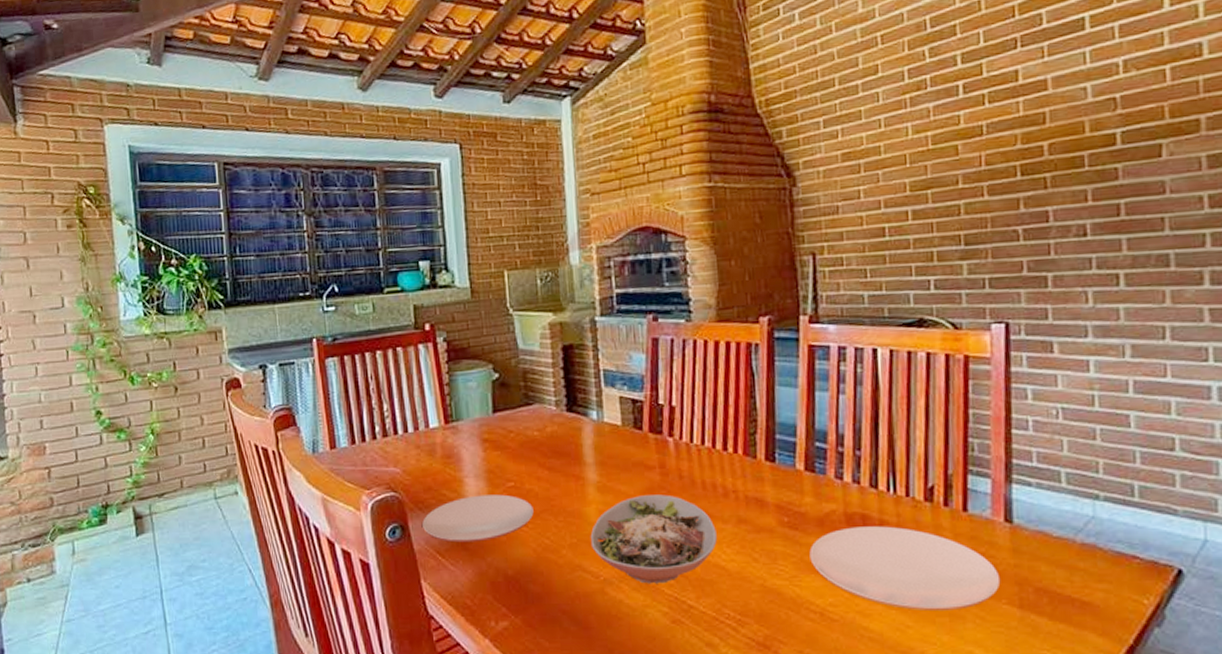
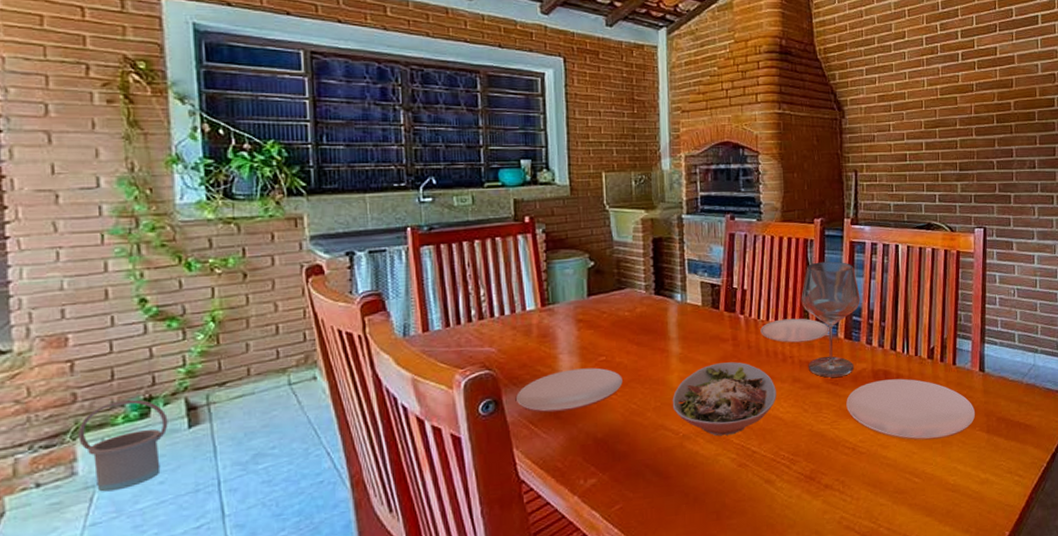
bucket: none [55,506,121,591] -> present [78,399,168,492]
plate: none [694,442,784,474] -> present [760,318,829,343]
wine glass: none [744,371,825,520] -> present [801,261,860,378]

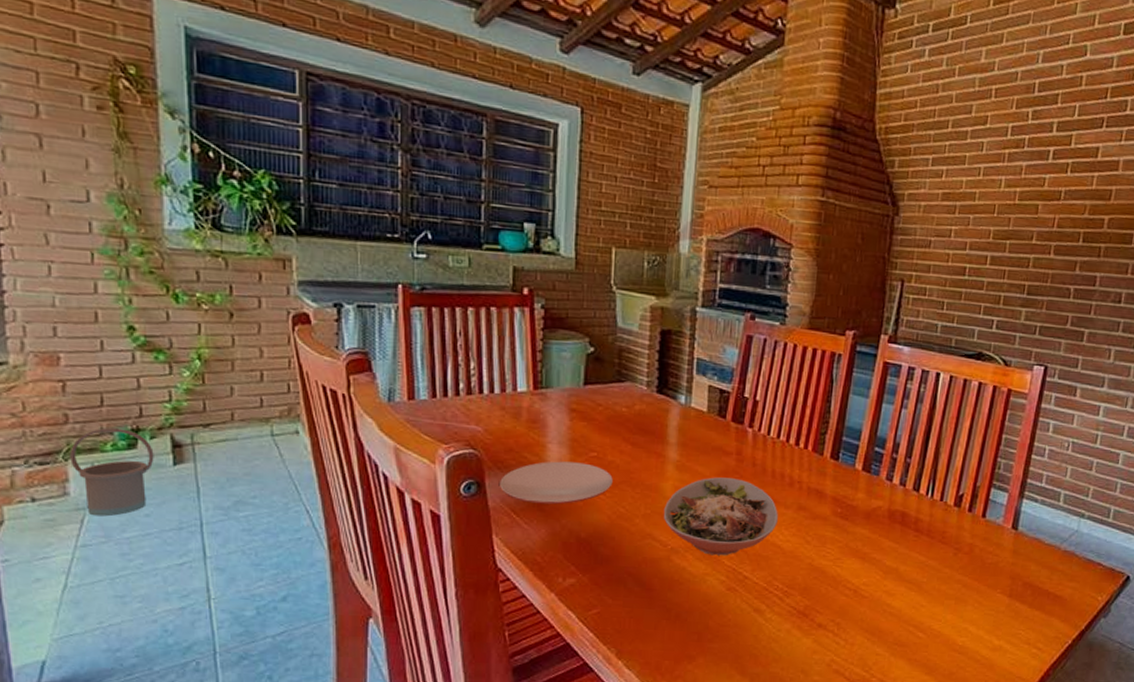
plate: present [760,318,829,343] -> none [768,439,847,468]
wine glass: present [801,261,860,378] -> none [816,380,887,512]
plate: present [846,378,976,441] -> none [853,522,1000,596]

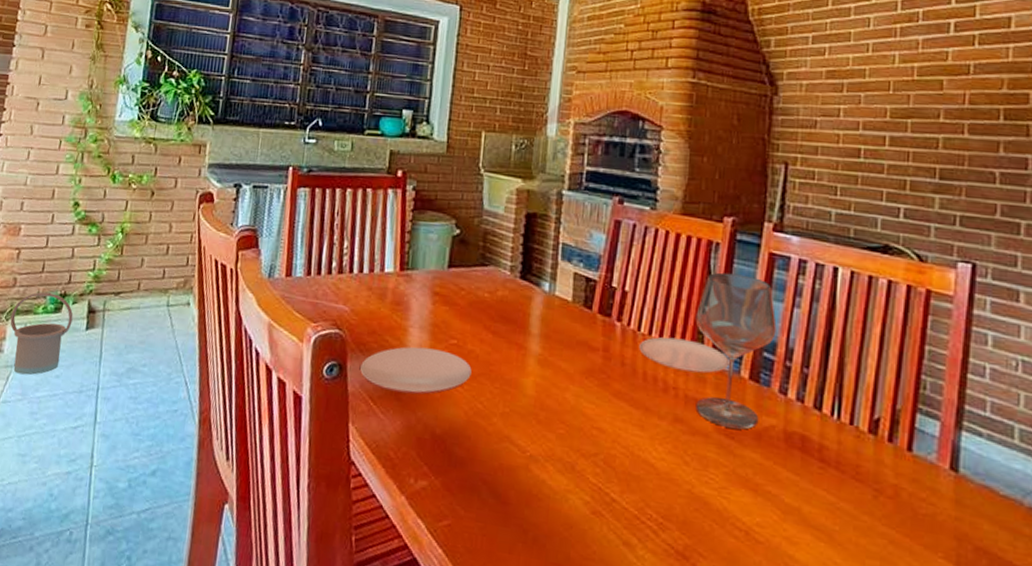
salad: present [663,477,778,556] -> none [522,375,651,471]
plate: none [768,439,847,468] -> present [639,336,730,374]
wine glass: none [816,380,887,512] -> present [695,272,777,430]

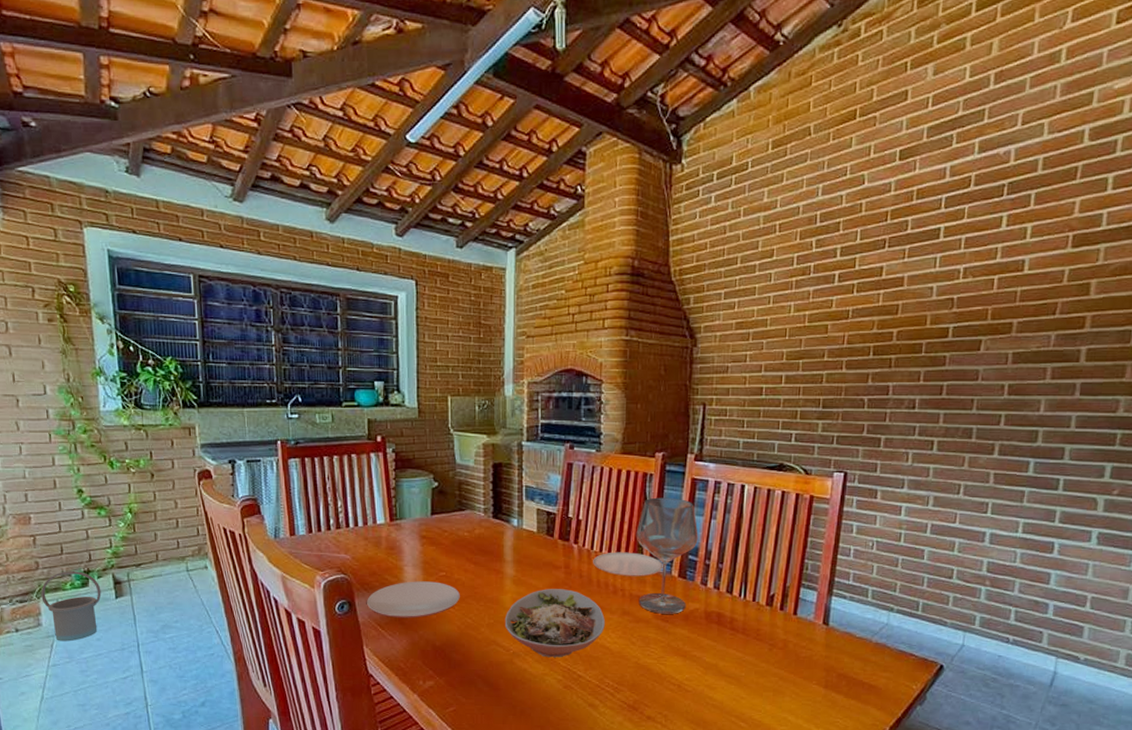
salad: none [522,375,651,471] -> present [504,589,605,658]

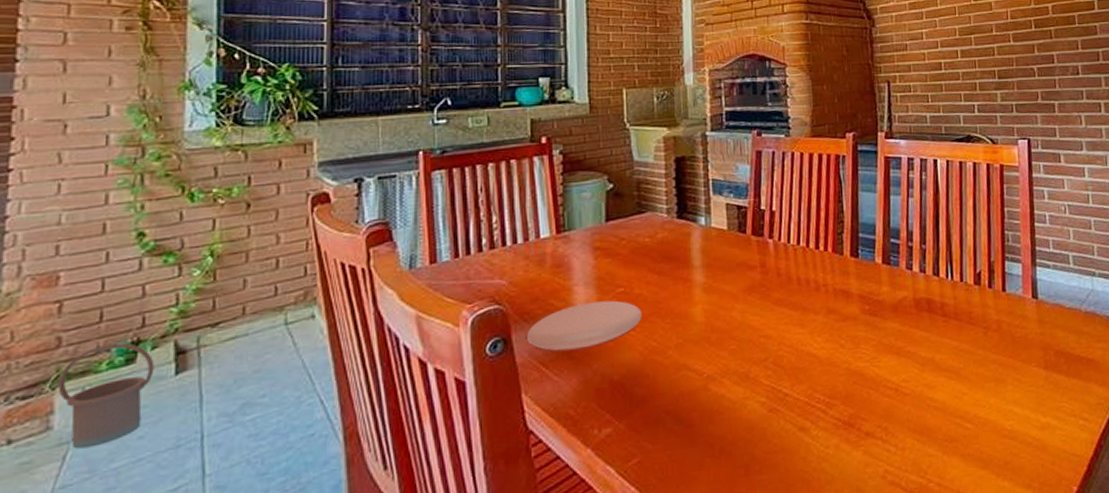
salad: present [504,589,605,658] -> none [695,291,810,377]
plate: present [593,552,663,577] -> none [791,241,866,270]
wine glass: present [636,497,698,614] -> none [833,178,898,308]

